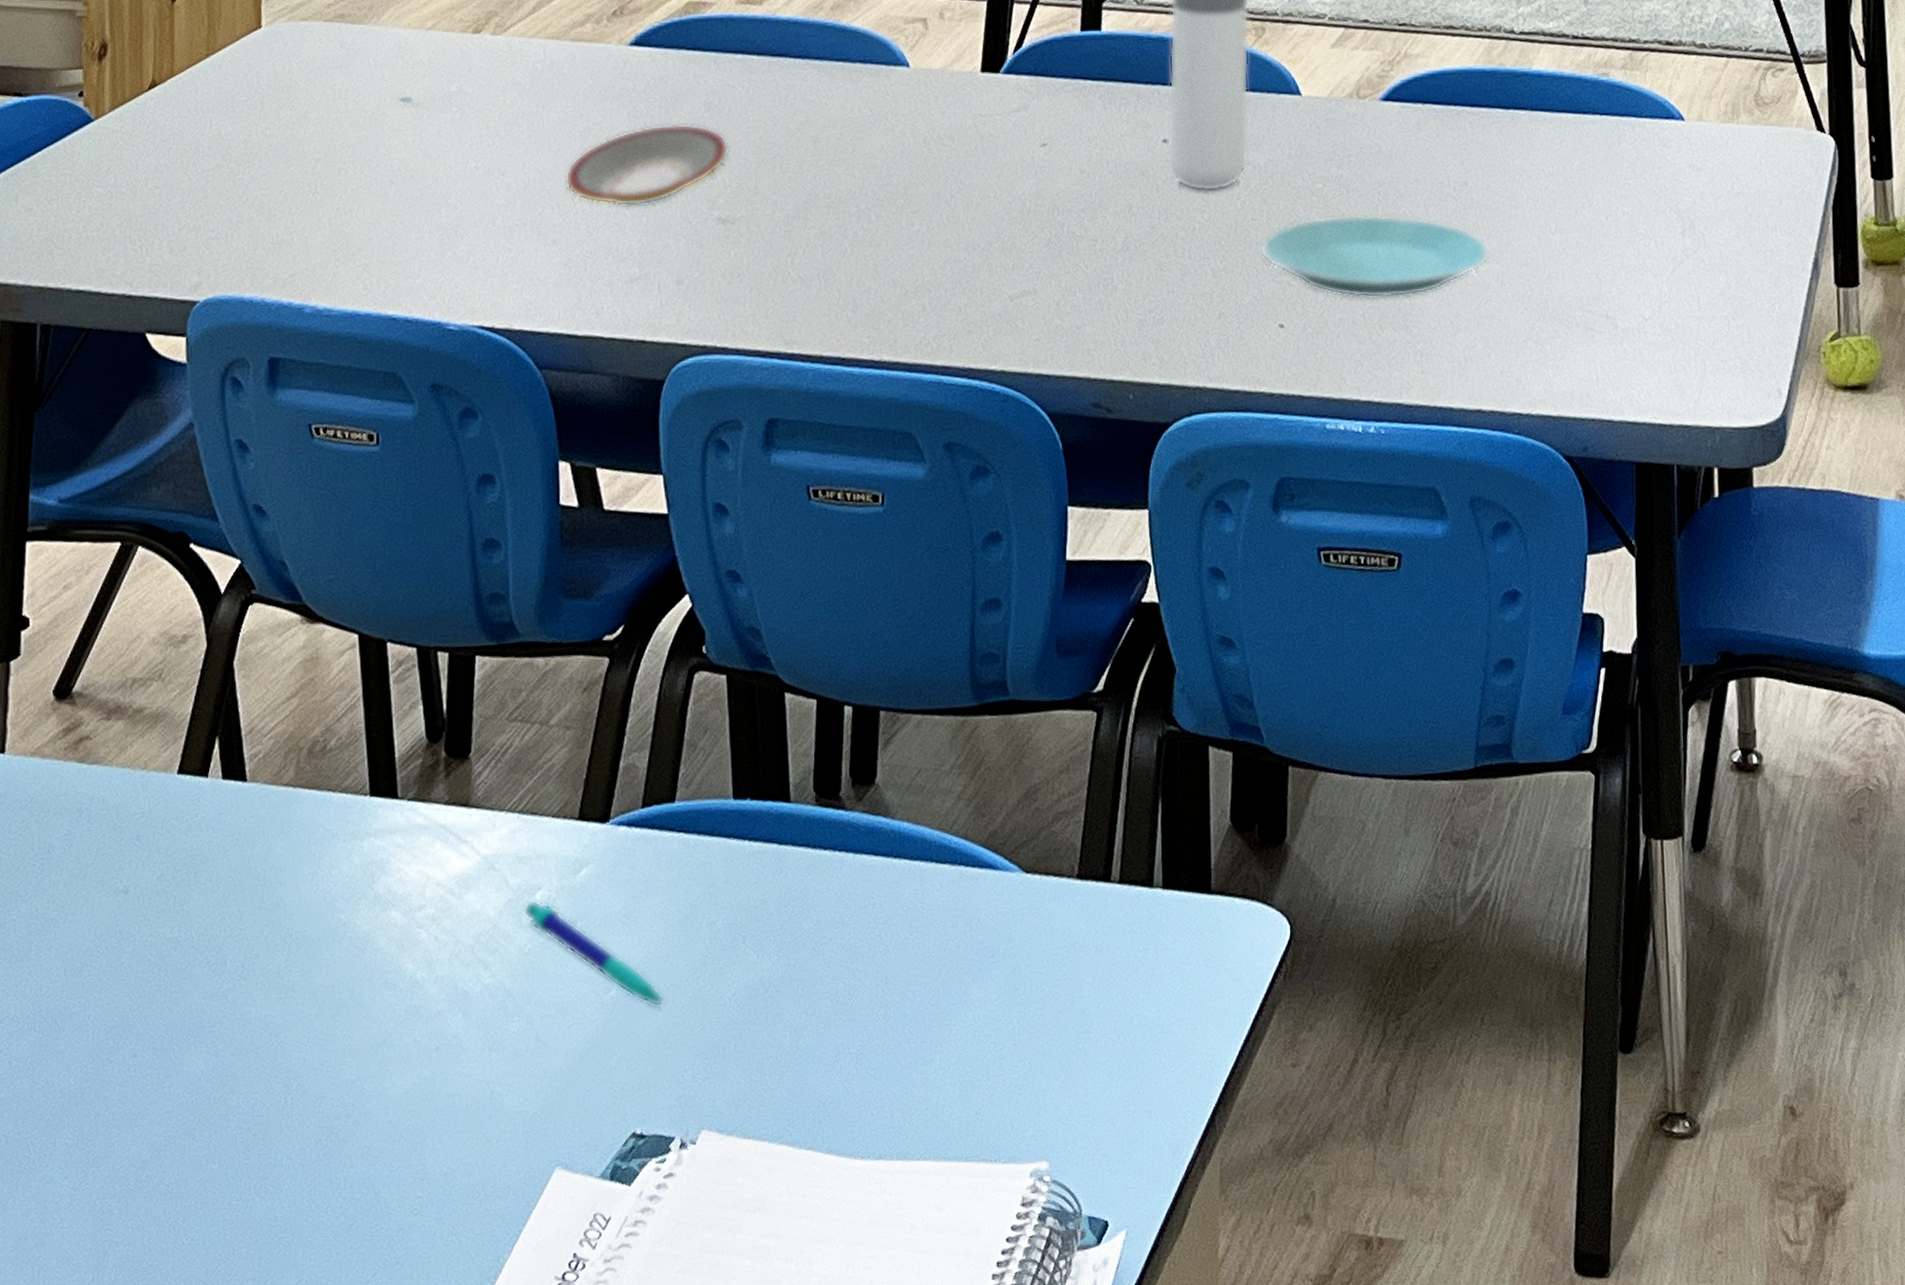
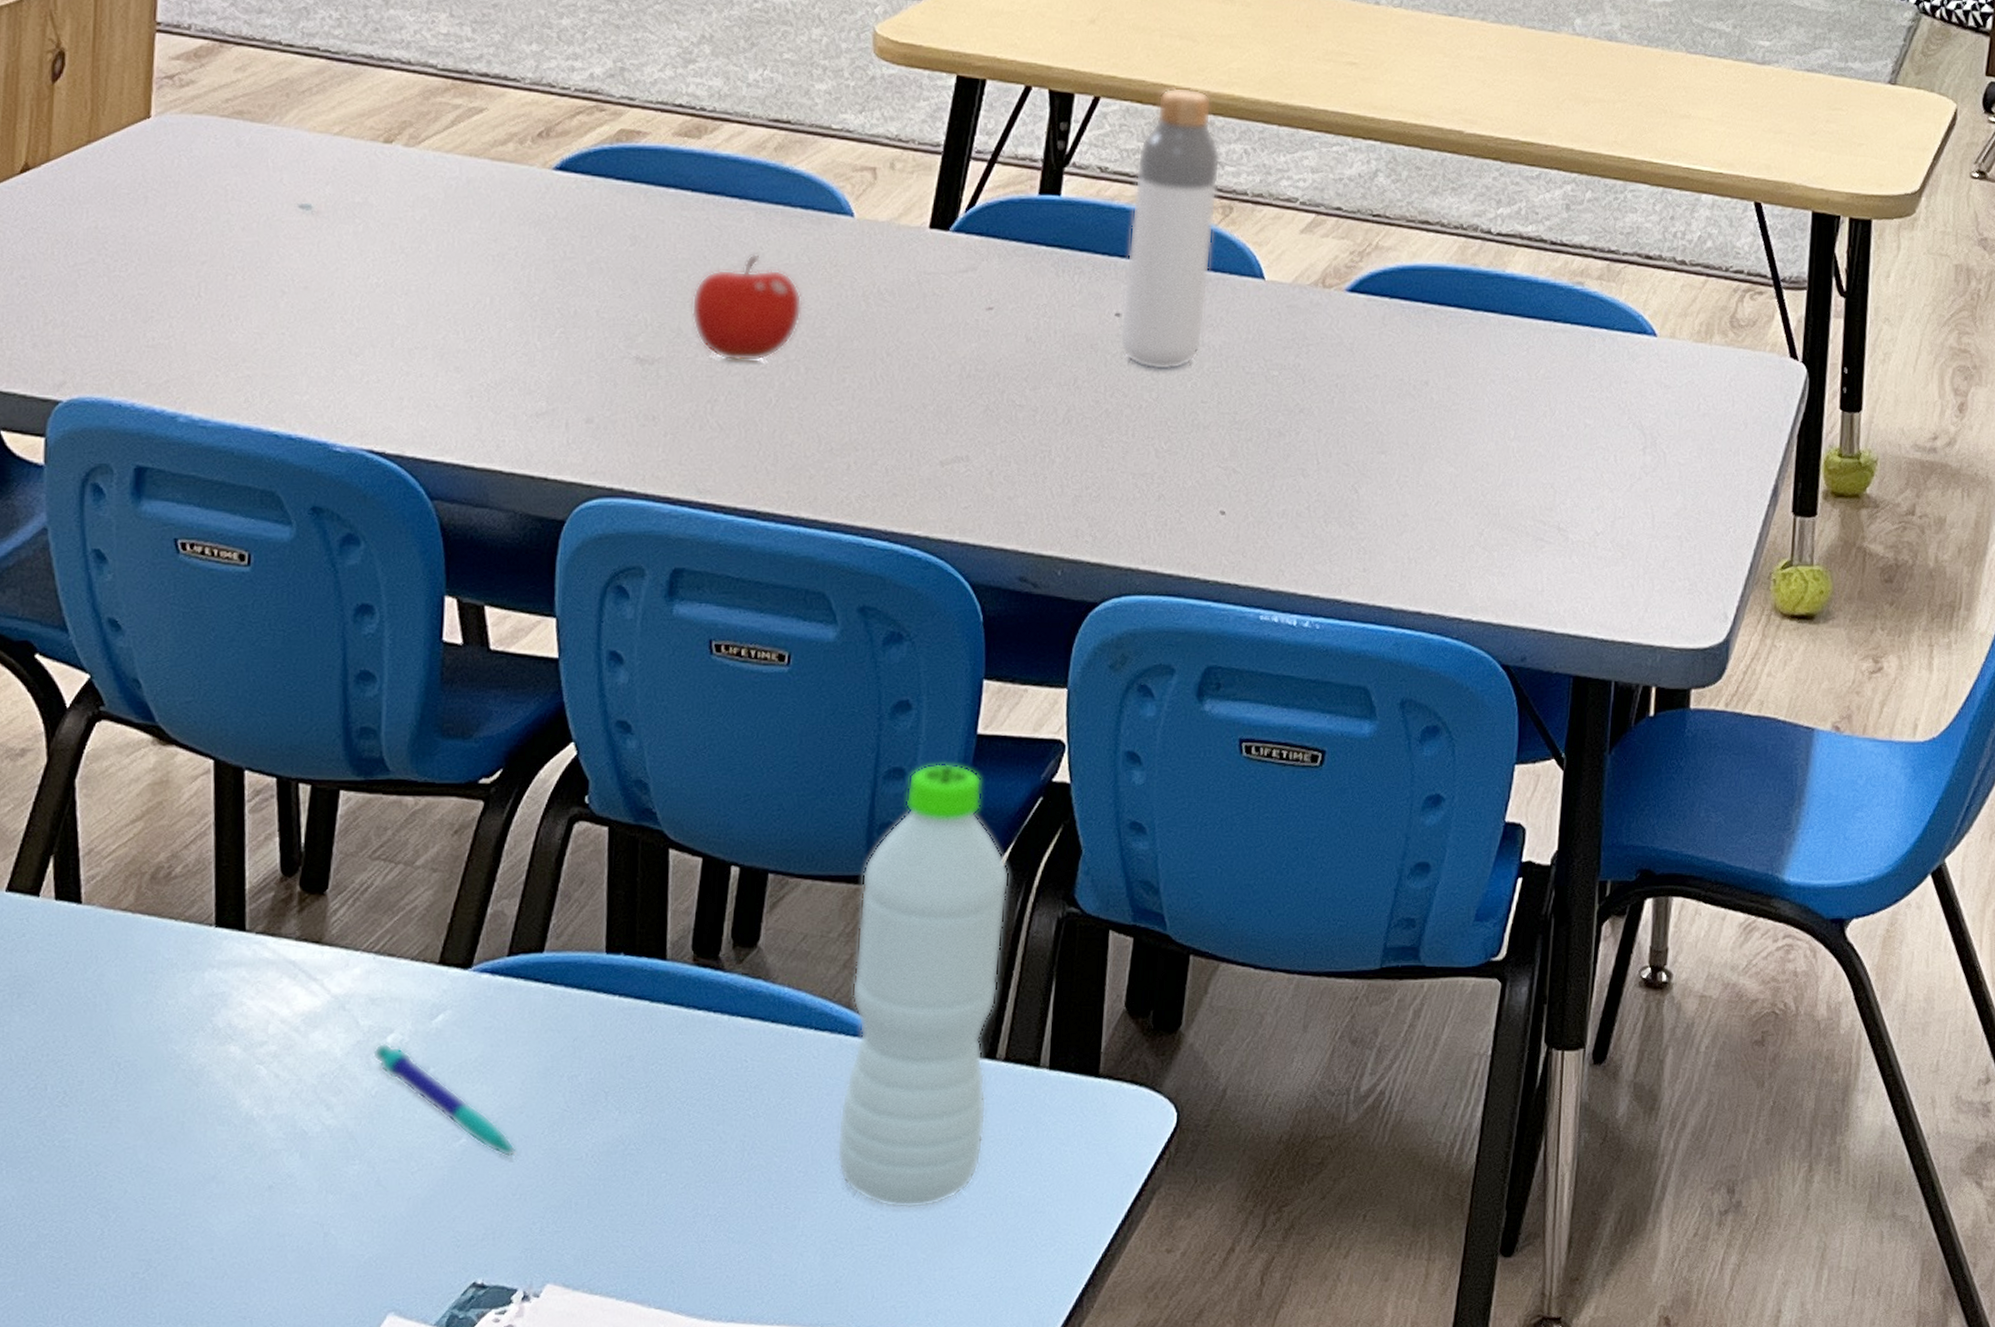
plate: present [565,124,729,207] -> none [473,255,653,338]
fruit: none [765,110,868,215] -> present [691,254,802,362]
water bottle: none [965,590,1109,1037] -> present [836,763,1010,1209]
plate: present [1259,215,1491,299] -> none [1206,405,1446,492]

